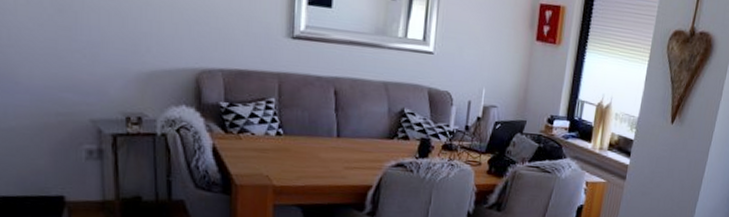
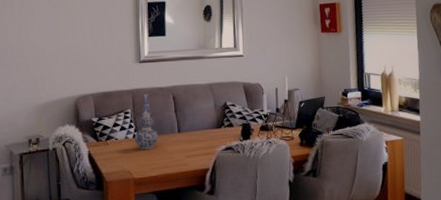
vase: none [278,81,310,153] -> present [135,94,158,150]

